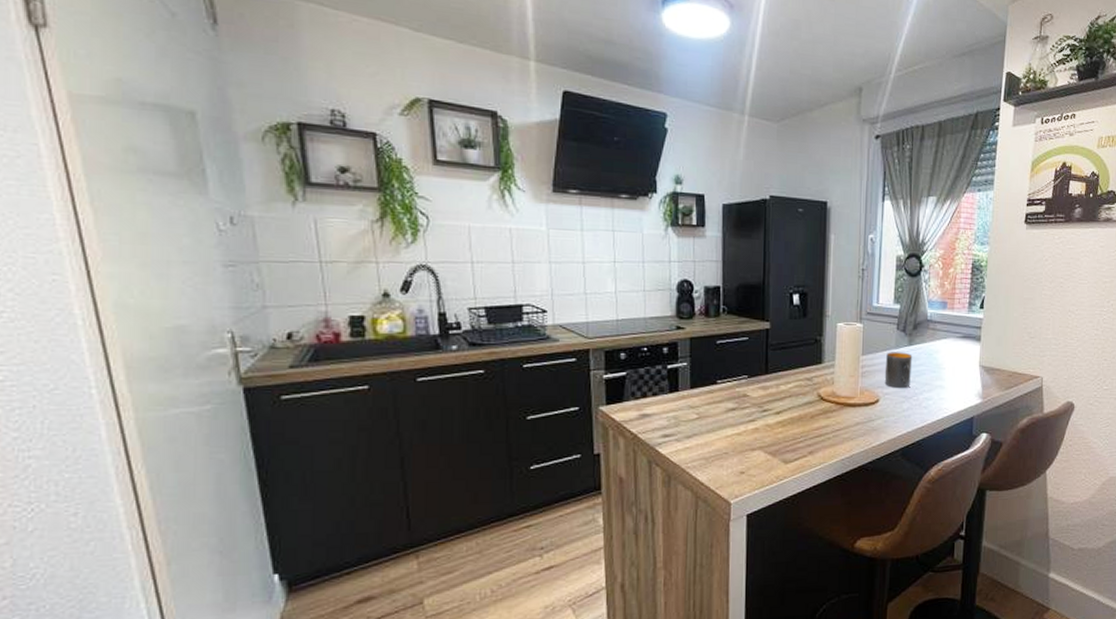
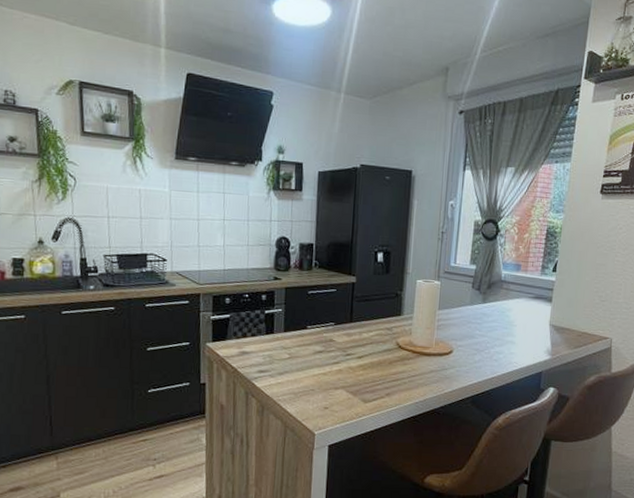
mug: present [884,352,913,388] -> none [458,308,486,342]

